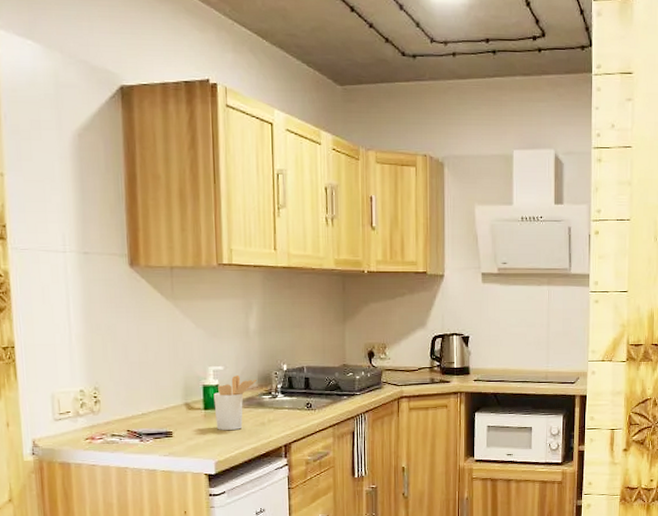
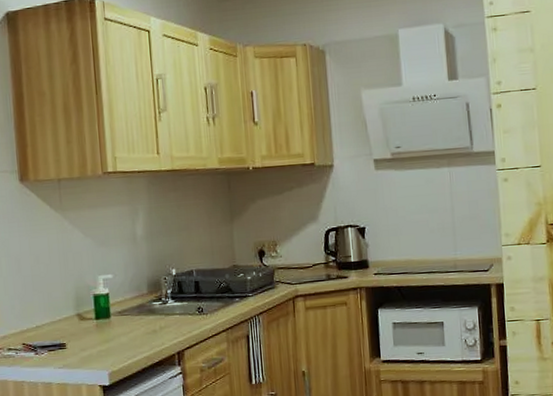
utensil holder: present [213,375,257,430] -> none [104,283,146,340]

